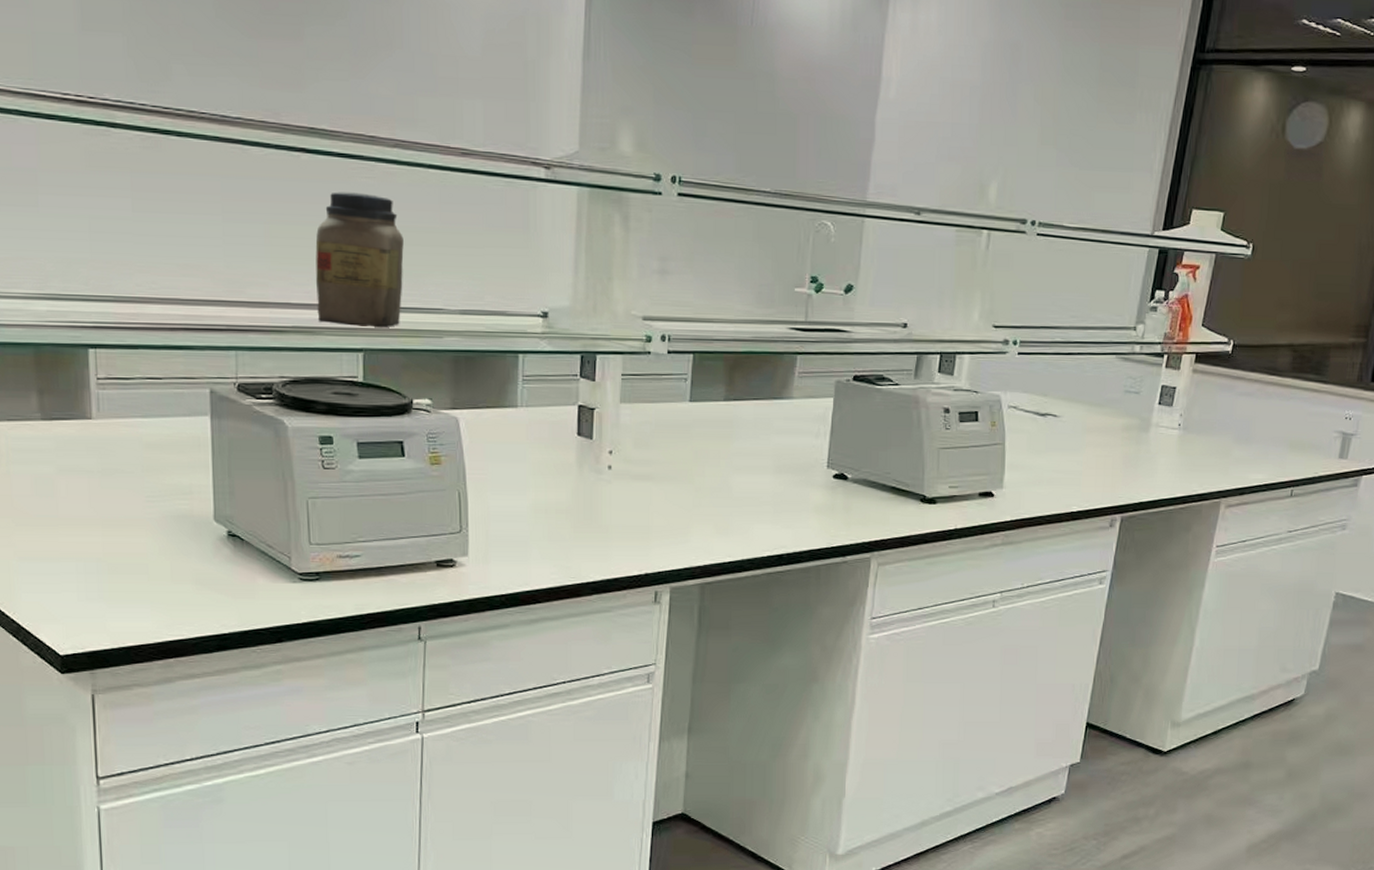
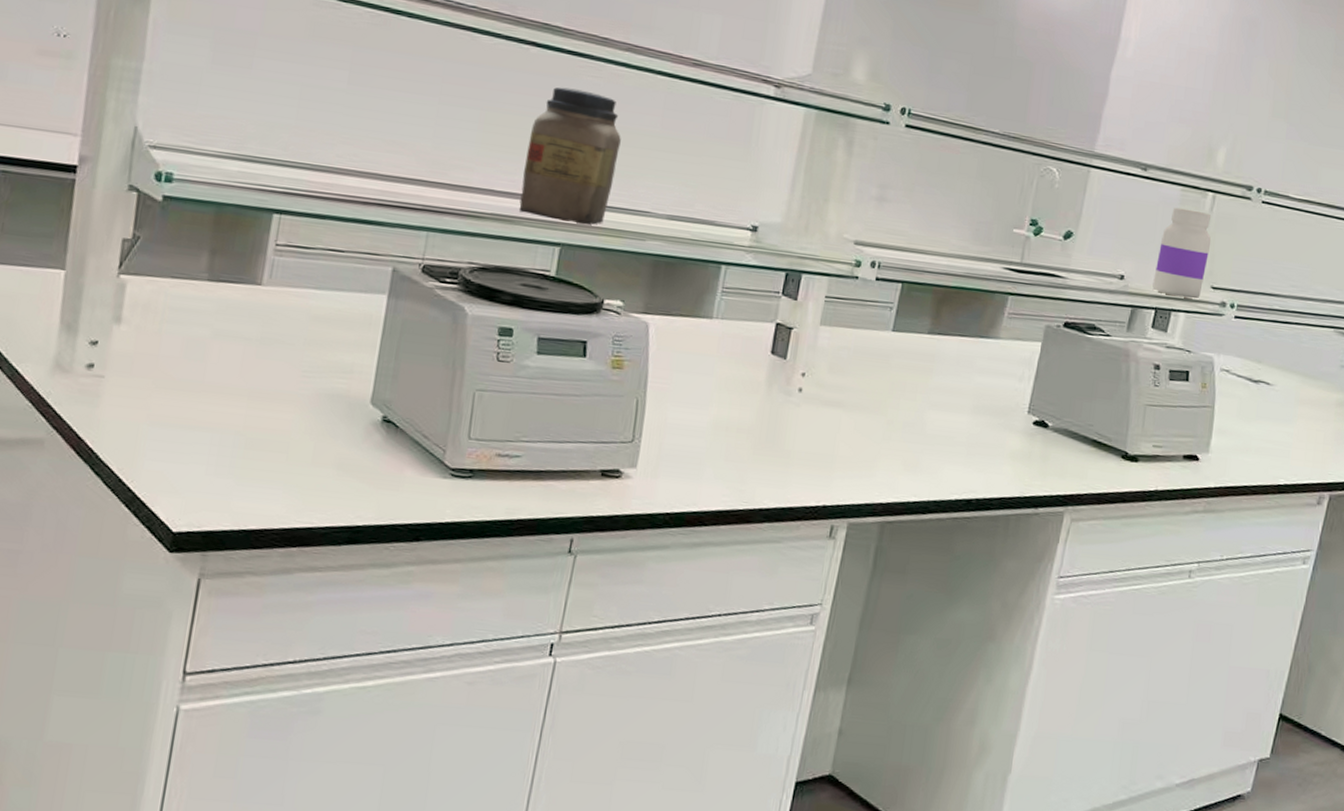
jar: none [936,249,990,340] -> present [1152,207,1212,299]

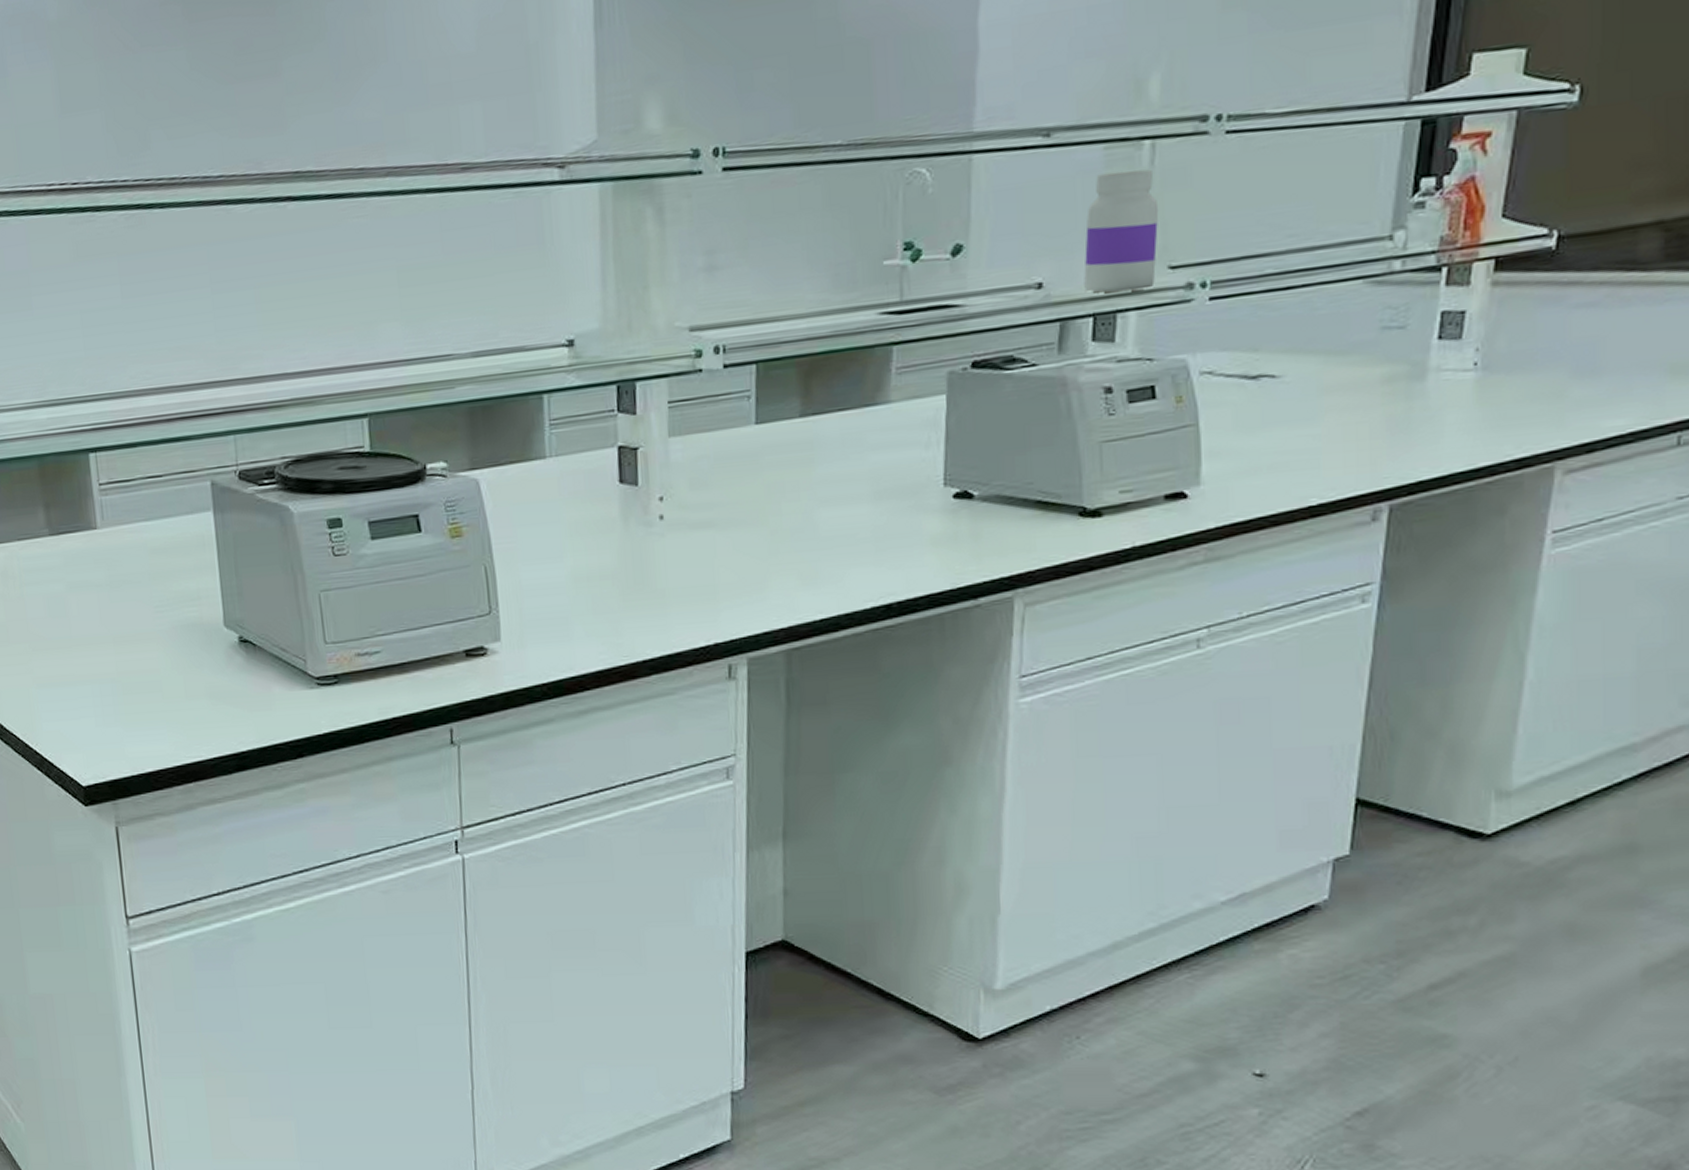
jar: present [519,87,621,225] -> none [308,235,407,390]

